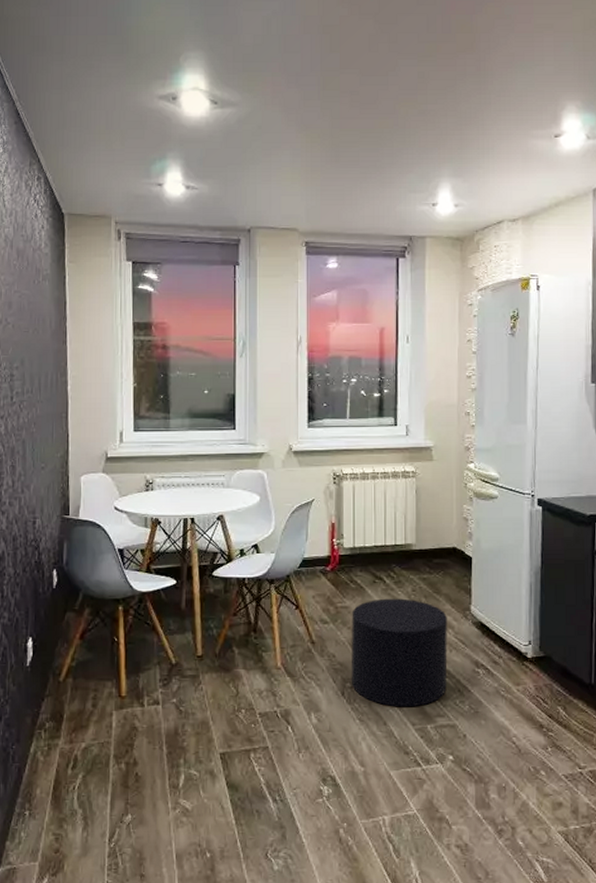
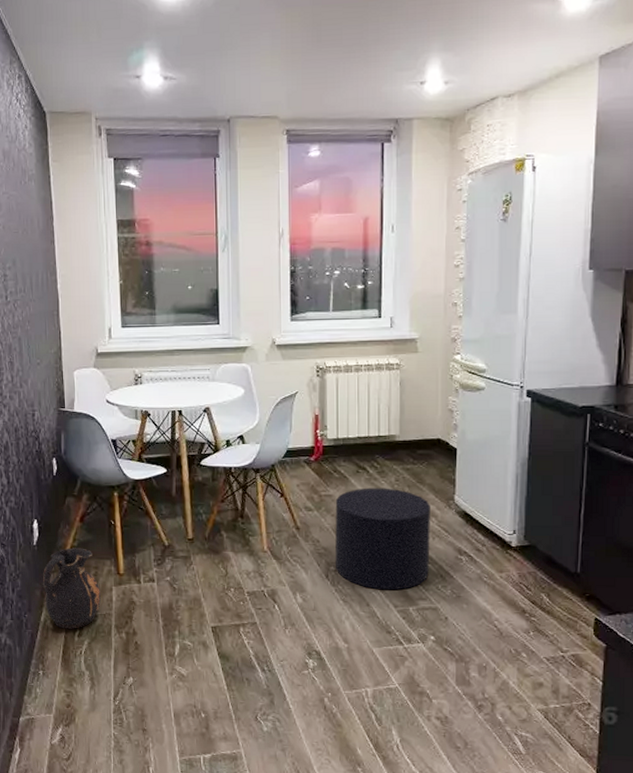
ceramic jug: none [35,668,99,761] -> present [43,547,101,629]

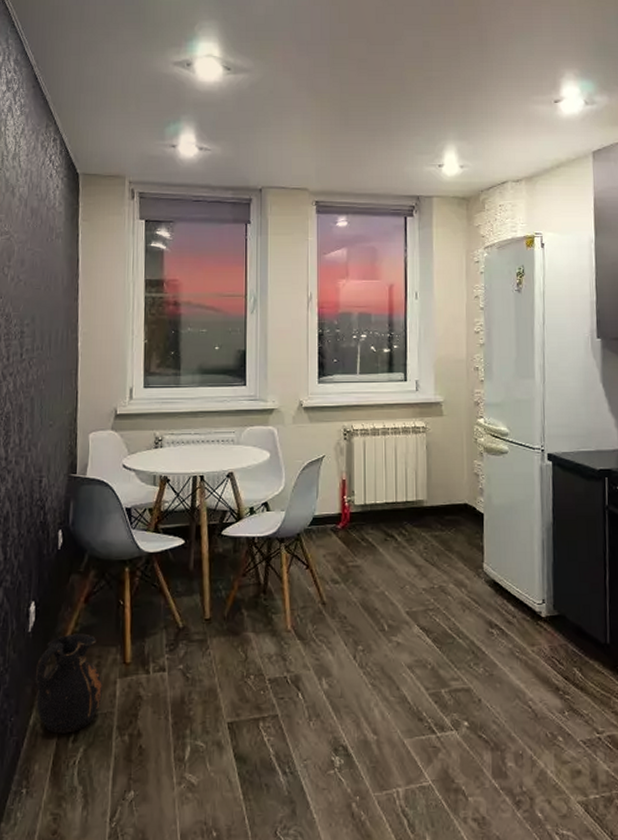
stool: present [335,488,430,591] -> none [363,556,461,671]

